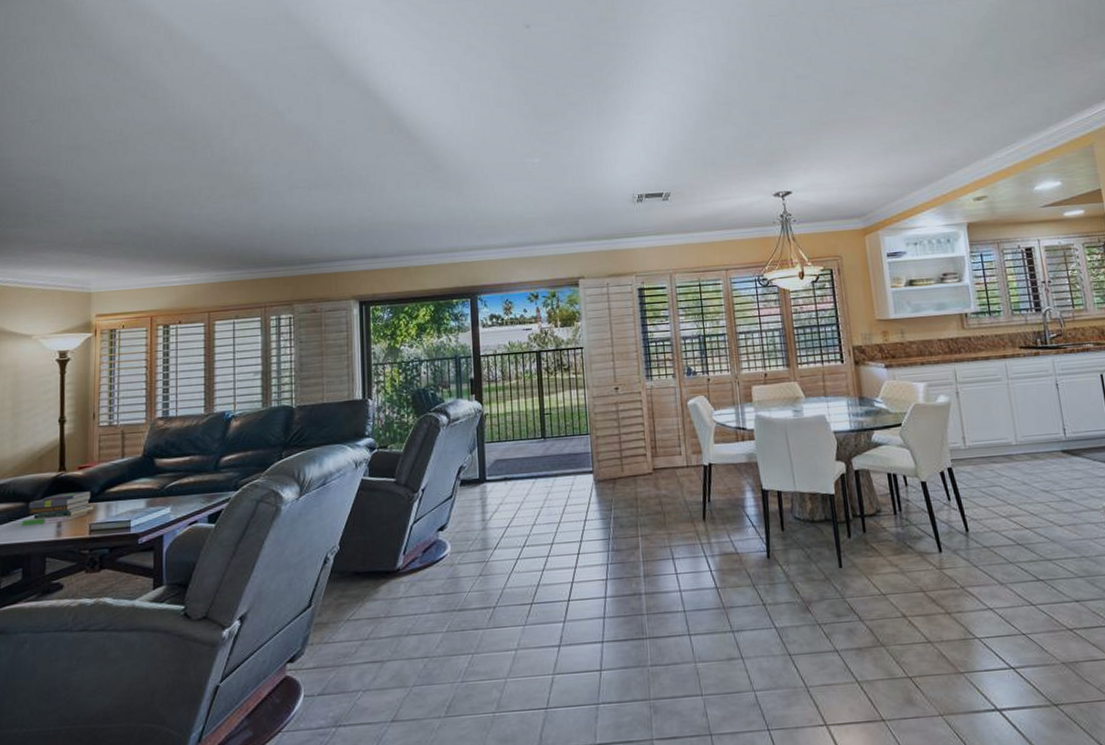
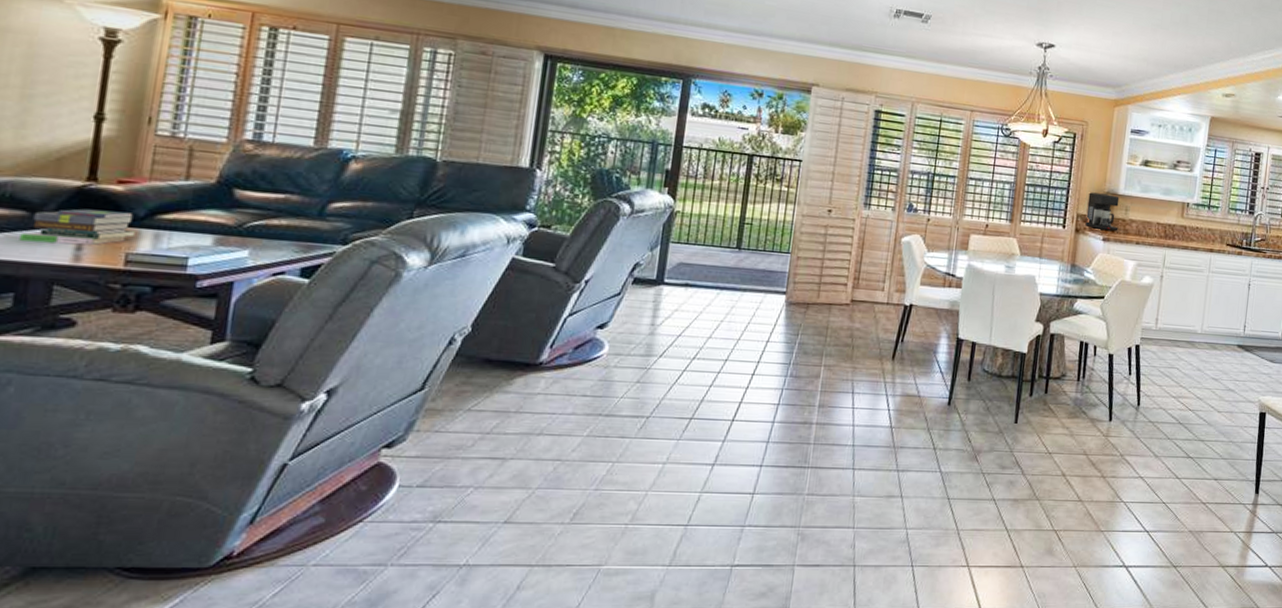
coffee maker: none [859,320,899,358] -> present [1085,192,1120,231]

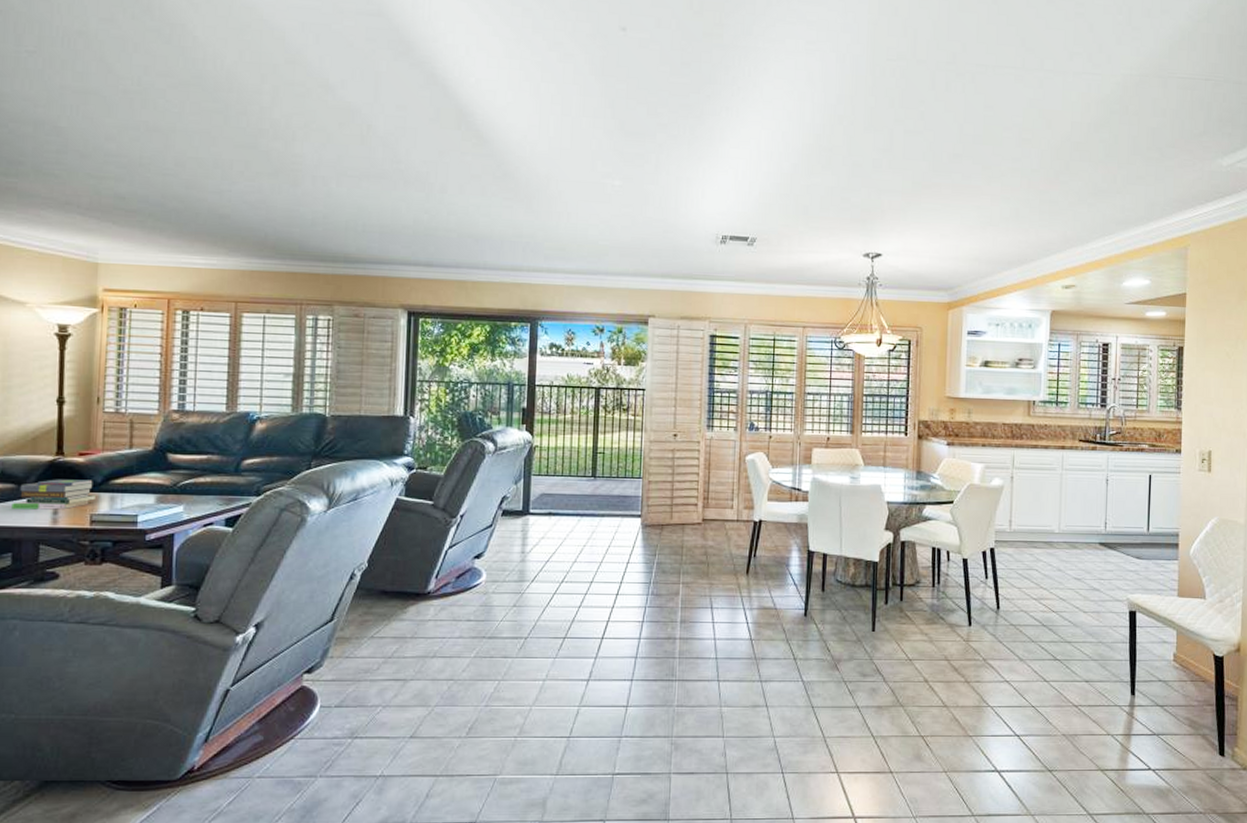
coffee maker: present [1085,192,1120,231] -> none [928,398,962,435]

